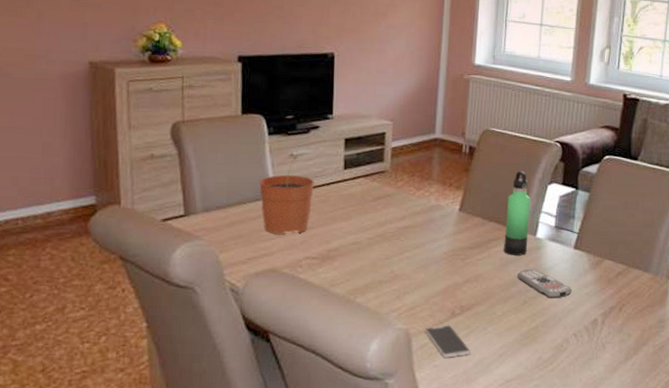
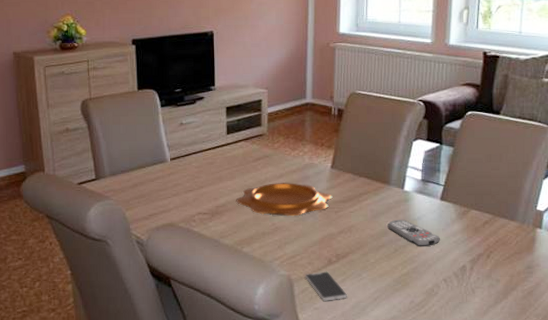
plant pot: present [259,156,314,235] -> none [156,124,202,194]
decorative bowl: none [351,225,459,263] -> present [236,183,333,217]
thermos bottle: present [504,171,531,255] -> none [374,129,397,207]

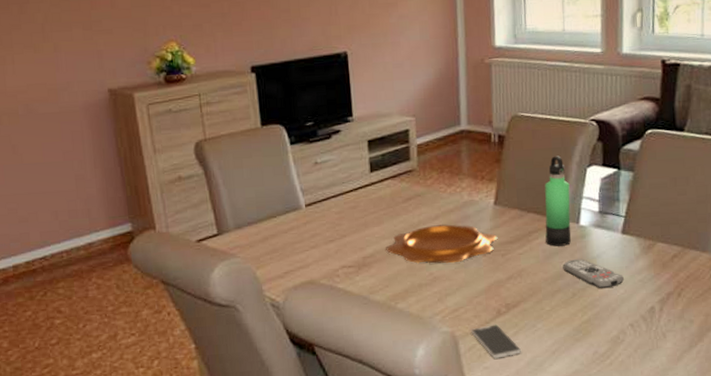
thermos bottle: none [374,129,397,207] -> present [545,156,571,247]

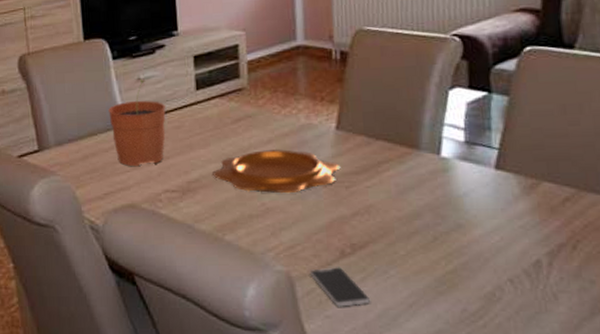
plant pot: none [287,163,342,246] -> present [108,79,166,167]
thermos bottle: present [545,156,571,247] -> none [396,75,431,180]
remote control: present [563,259,624,289] -> none [420,196,499,234]

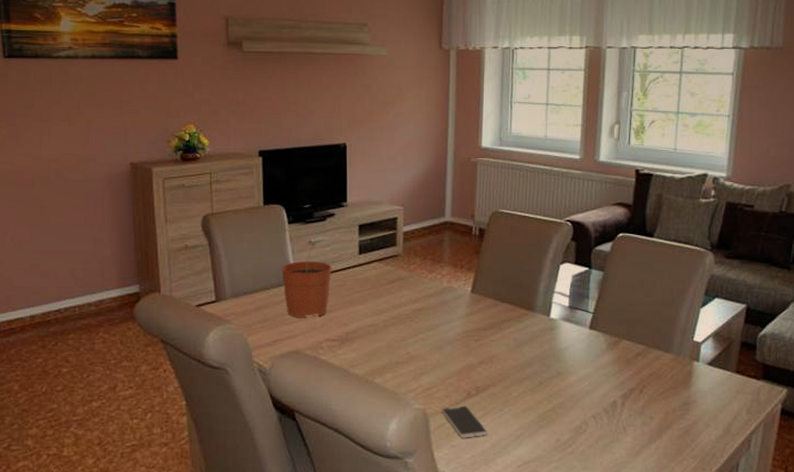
decorative bowl: present [213,150,341,194] -> none [368,308,473,345]

